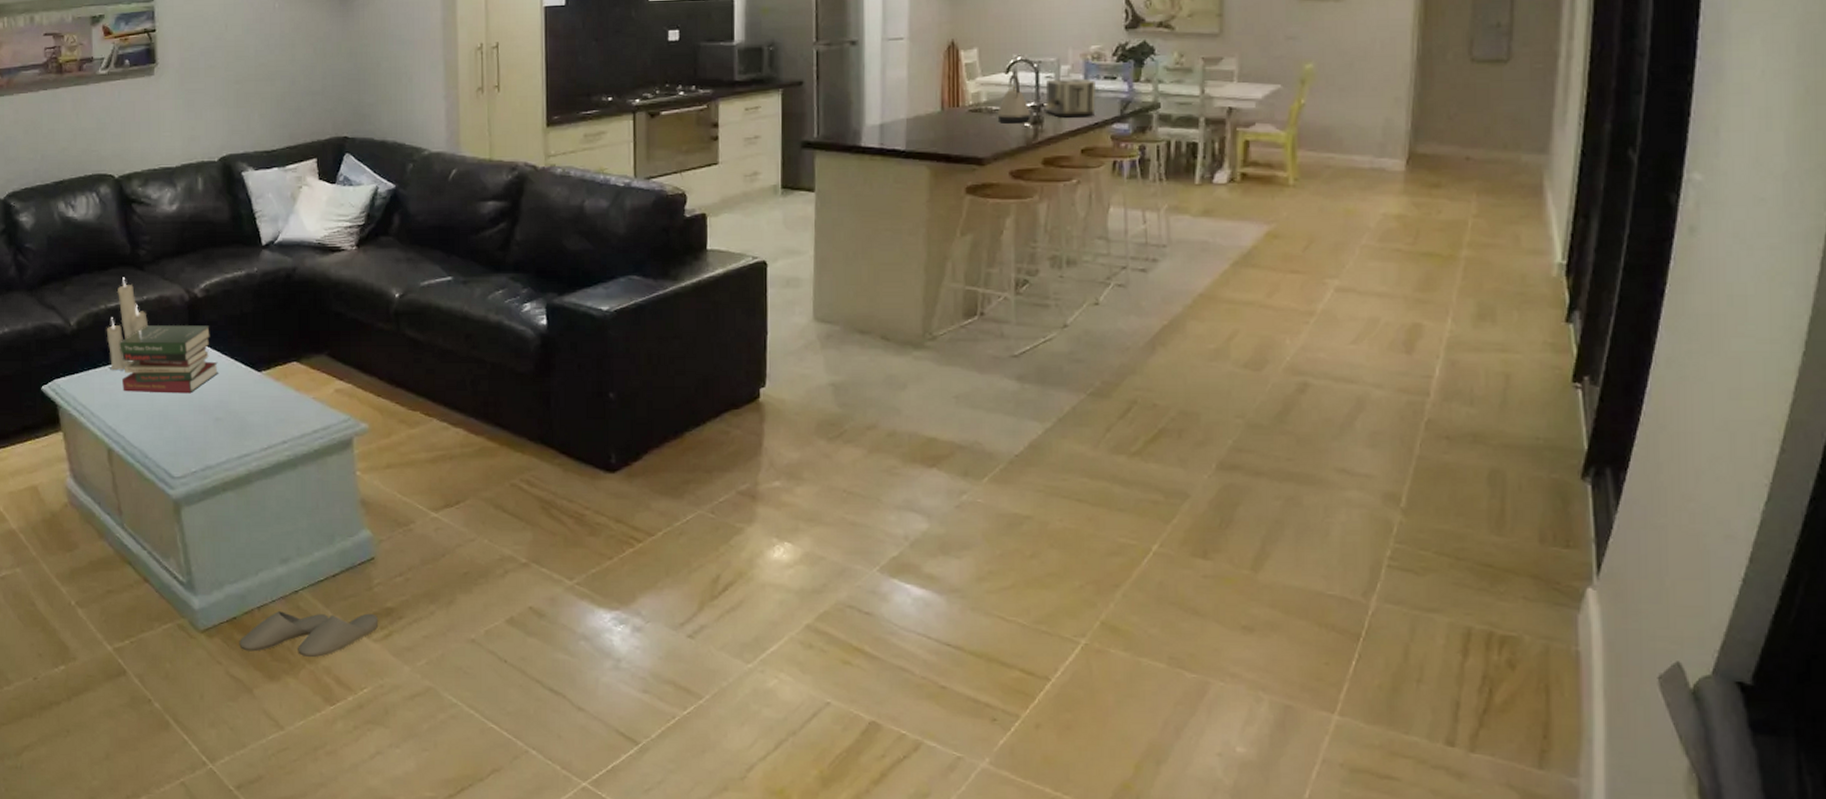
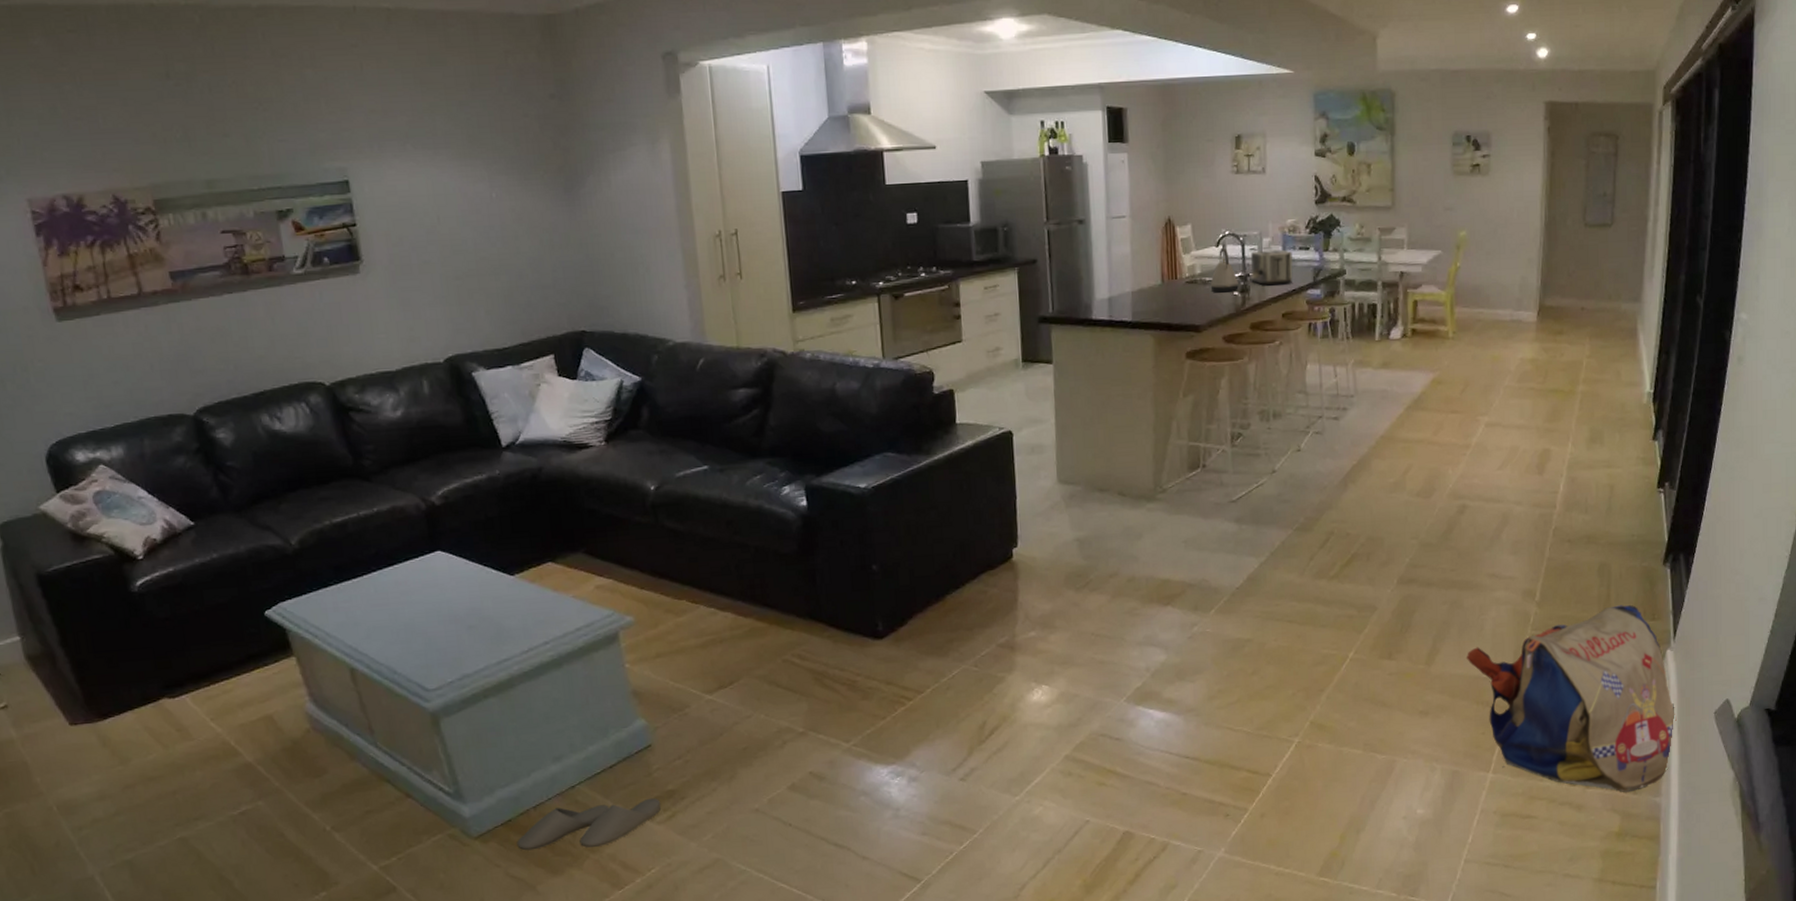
candle: present [106,277,148,371] -> none [334,490,382,589]
books: present [118,325,218,394] -> none [350,533,467,608]
backpack: none [1305,524,1602,765] -> present [1466,605,1676,792]

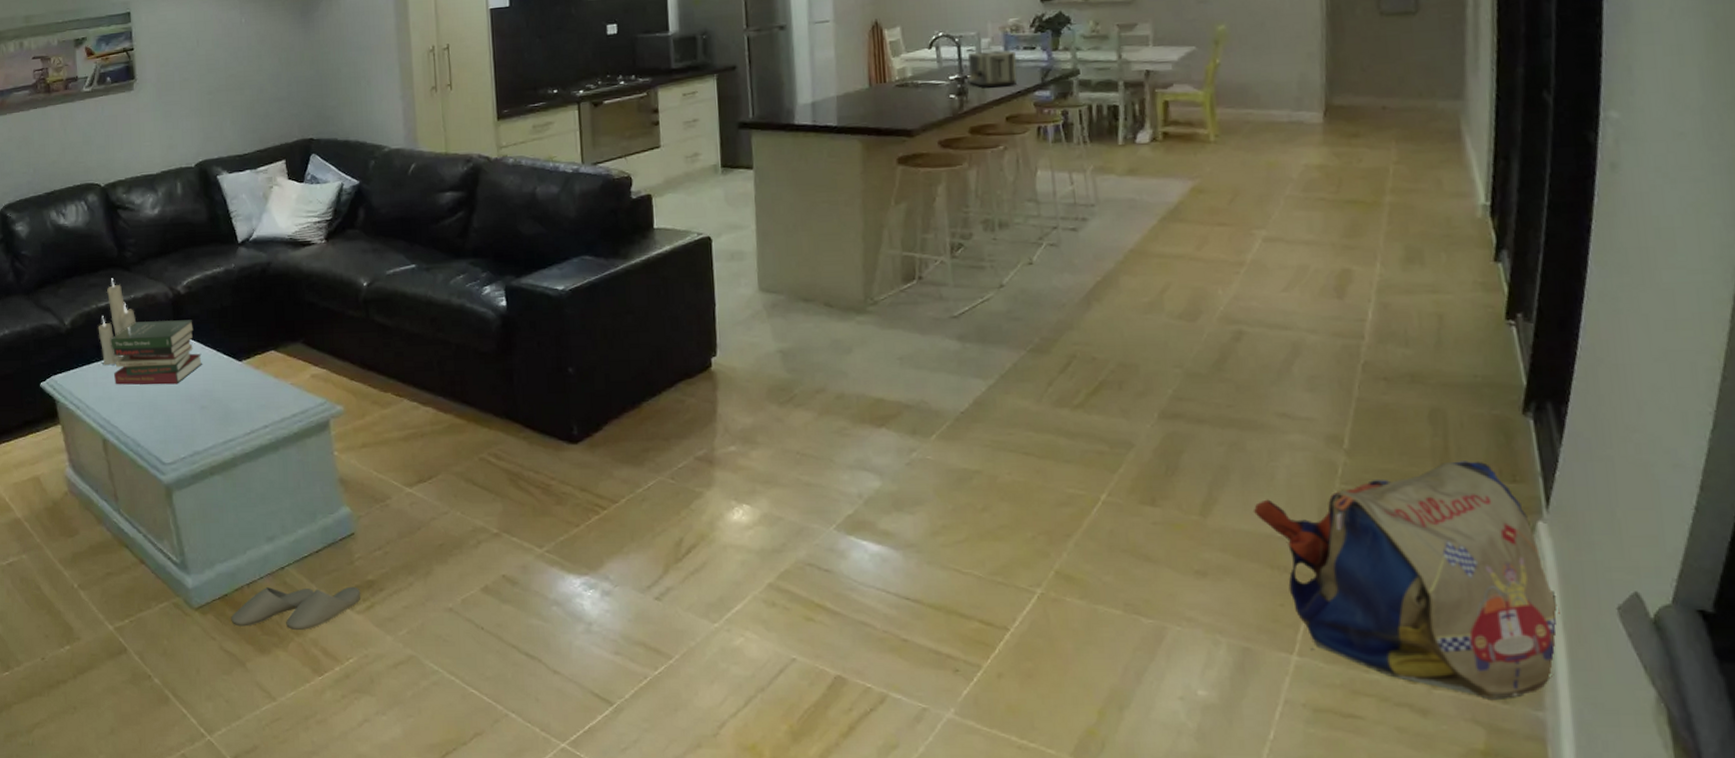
candle: none [334,490,382,589] -> present [97,278,136,366]
books: none [350,533,467,608] -> present [109,320,202,385]
kettle: present [1210,247,1238,294] -> none [923,49,955,97]

